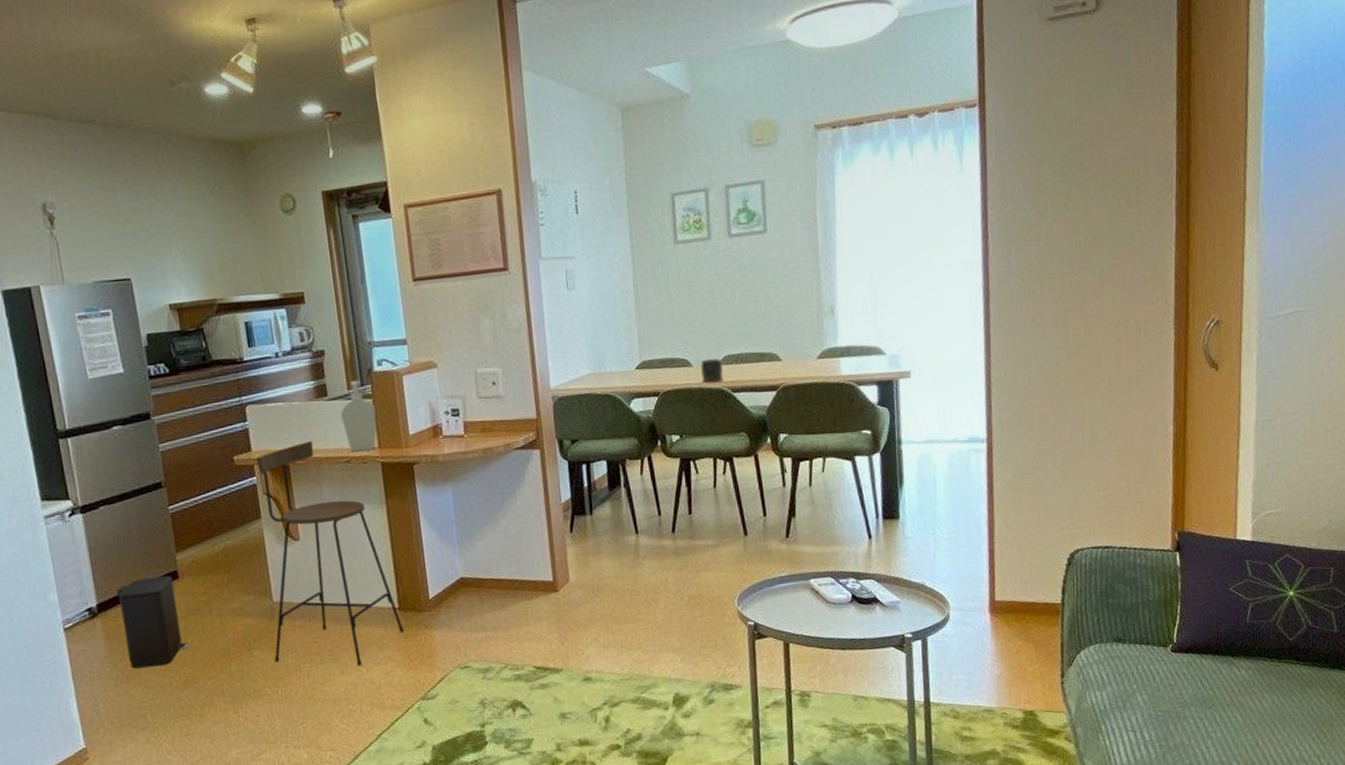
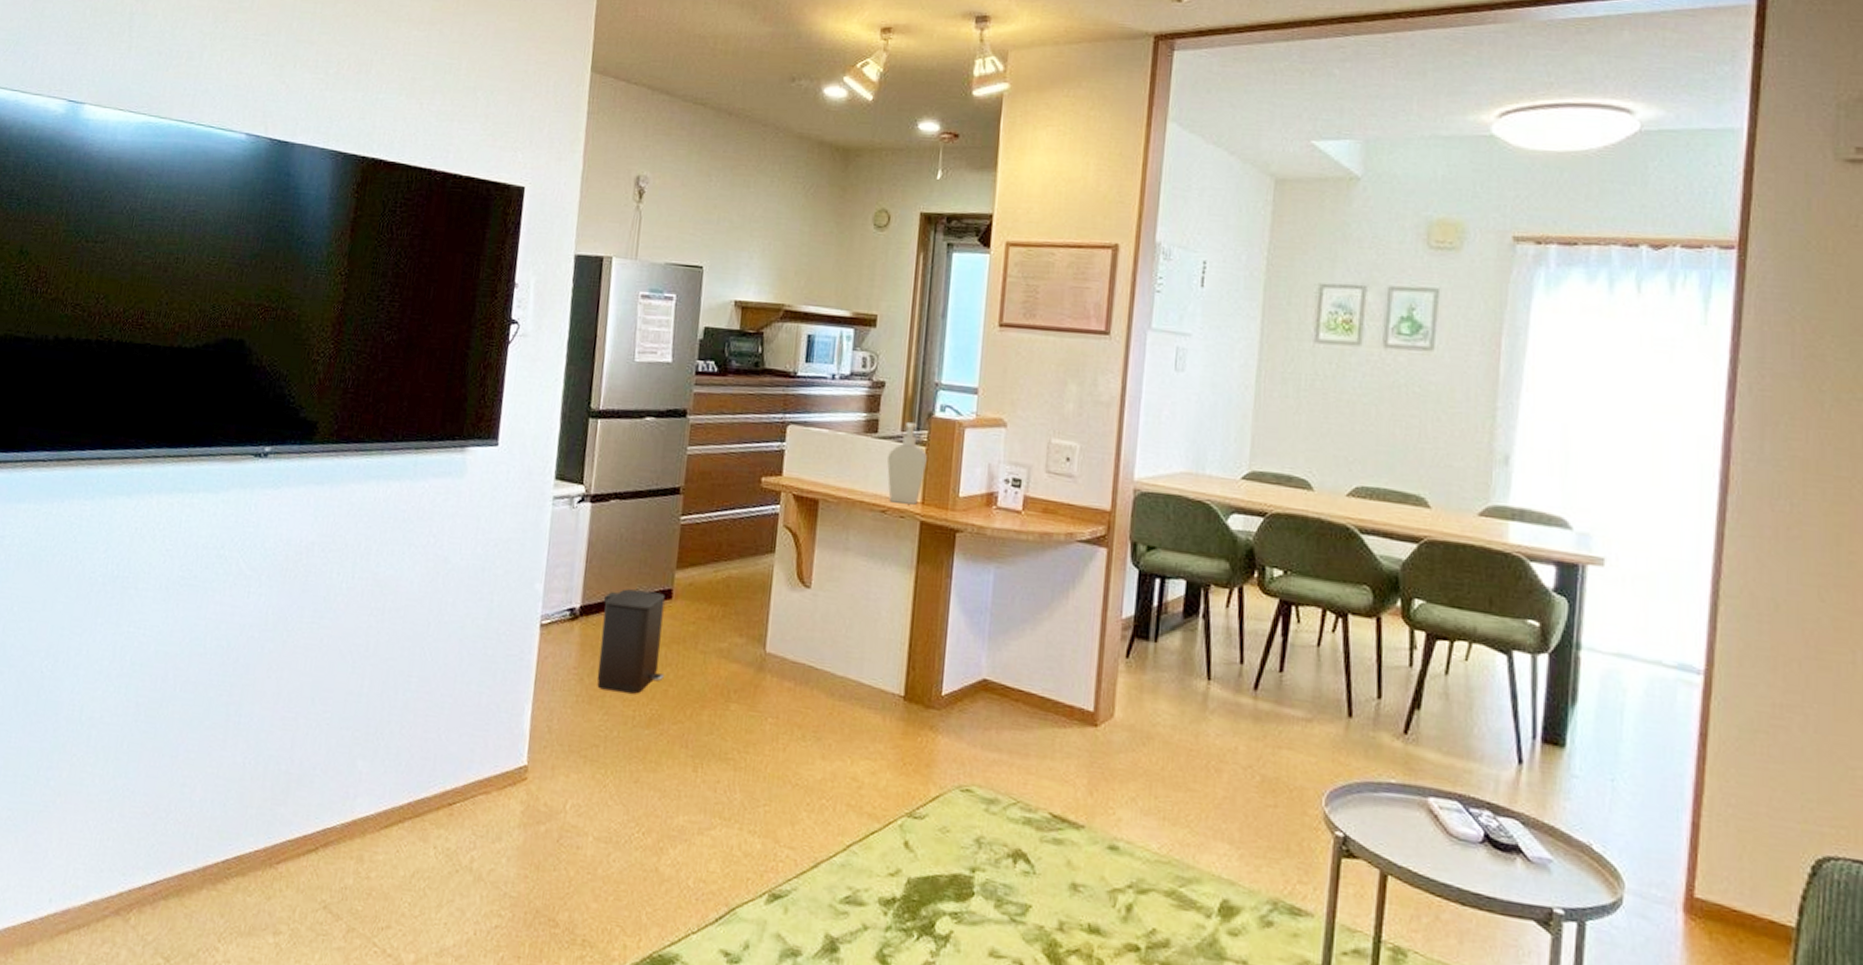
bar stool: present [256,440,404,667] -> none [751,478,905,755]
mug: present [700,357,724,384] -> none [1323,486,1352,517]

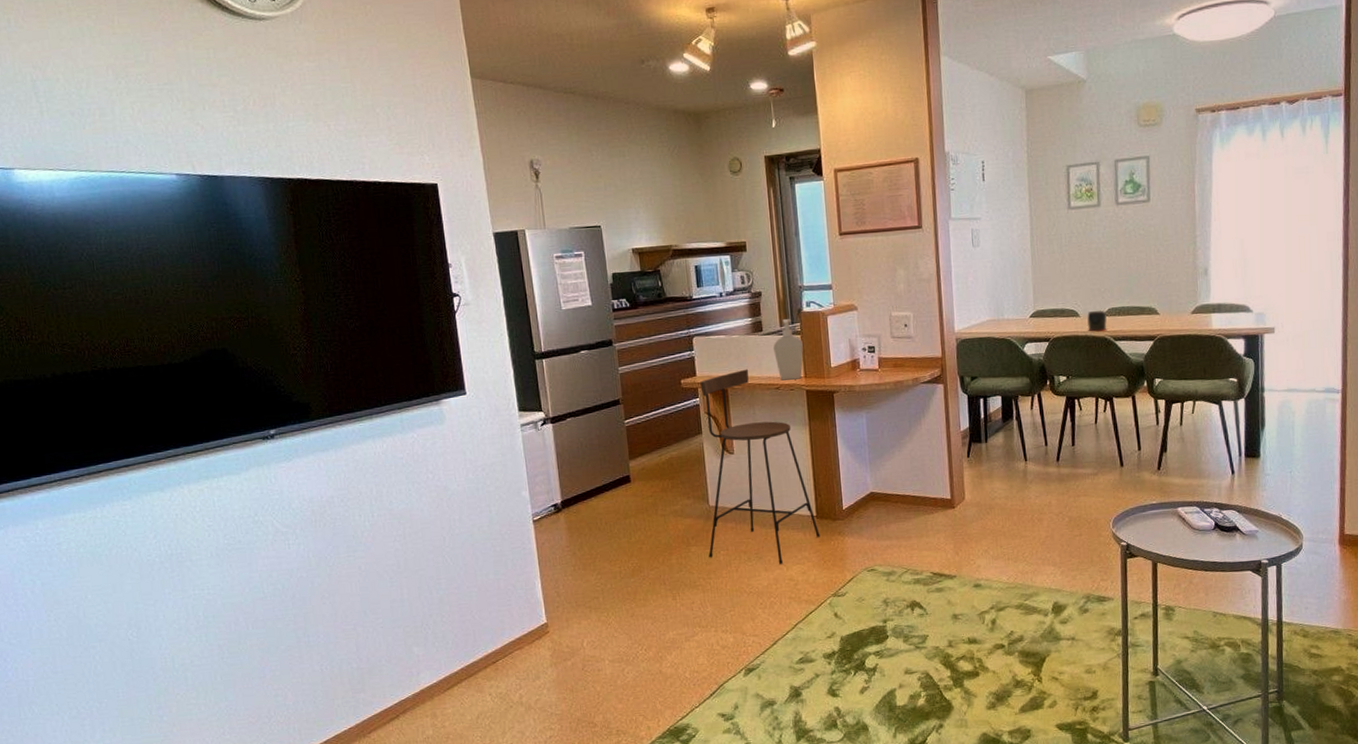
pedal bin: present [596,589,665,694] -> none [578,479,637,558]
bar stool: none [751,478,905,755] -> present [700,369,820,565]
mug: none [1323,486,1352,517] -> present [1087,310,1107,332]

